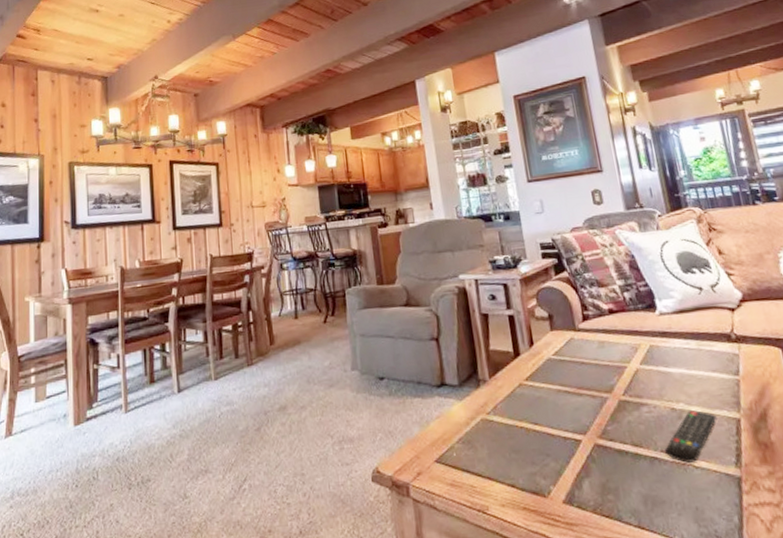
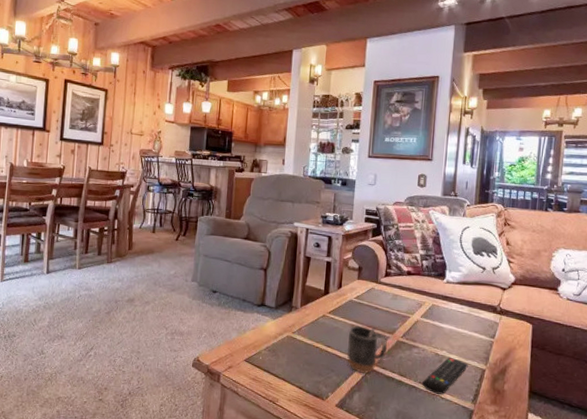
mug: none [555,387,611,453] -> present [347,325,388,374]

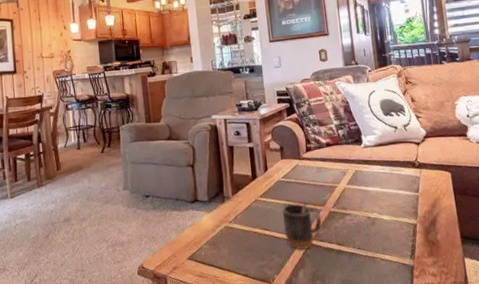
remote control: present [421,356,468,395] -> none [360,218,400,257]

